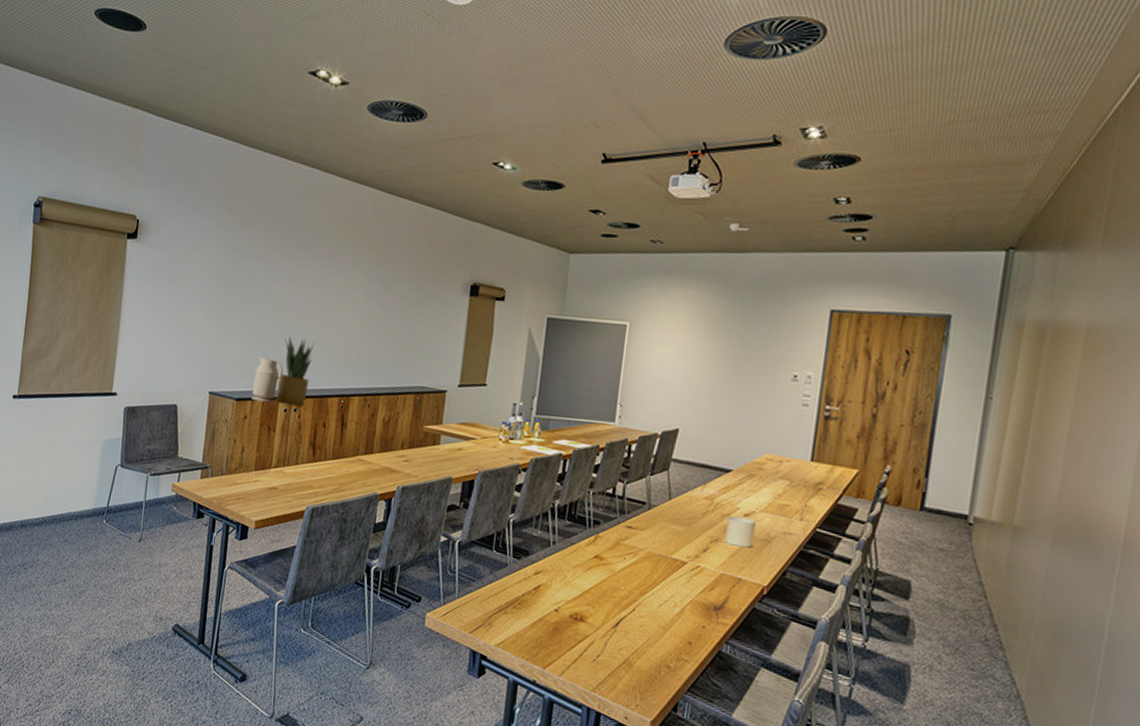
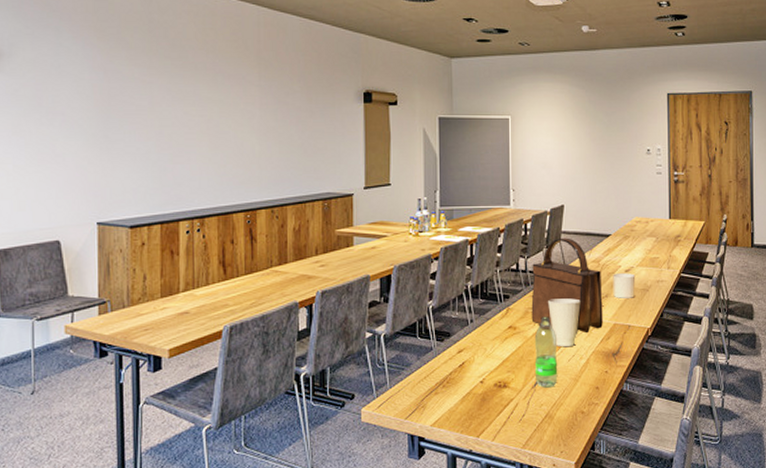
water jug: present [251,357,283,403] -> none [147,180,179,226]
planter: present [276,337,317,408] -> none [175,156,213,227]
bottle: none [617,551,650,632] -> present [534,316,558,388]
handbag: none [622,465,714,579] -> present [531,237,603,335]
cup: none [643,533,684,591] -> present [548,298,581,347]

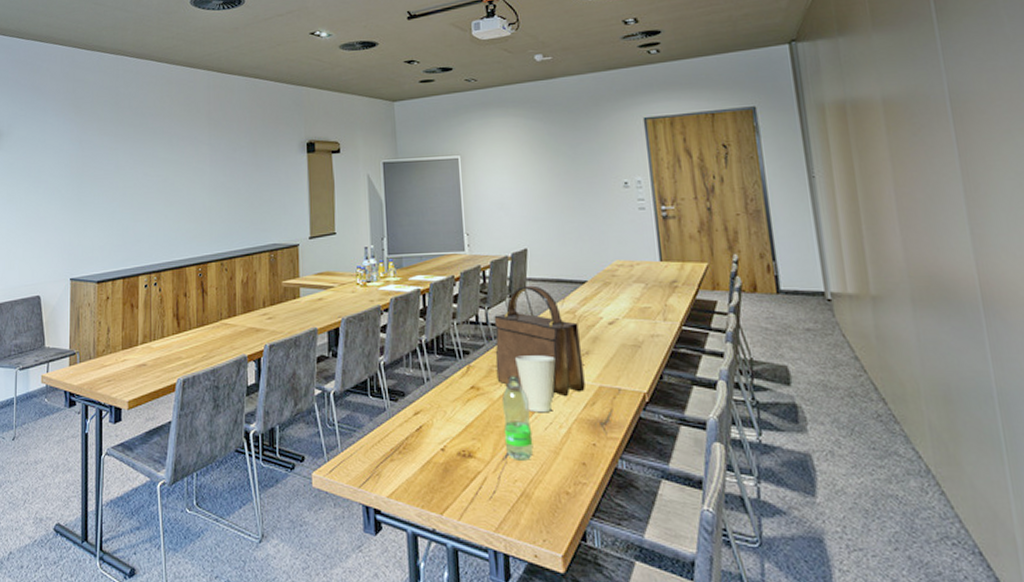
mug: present [613,273,636,299] -> none [593,326,625,356]

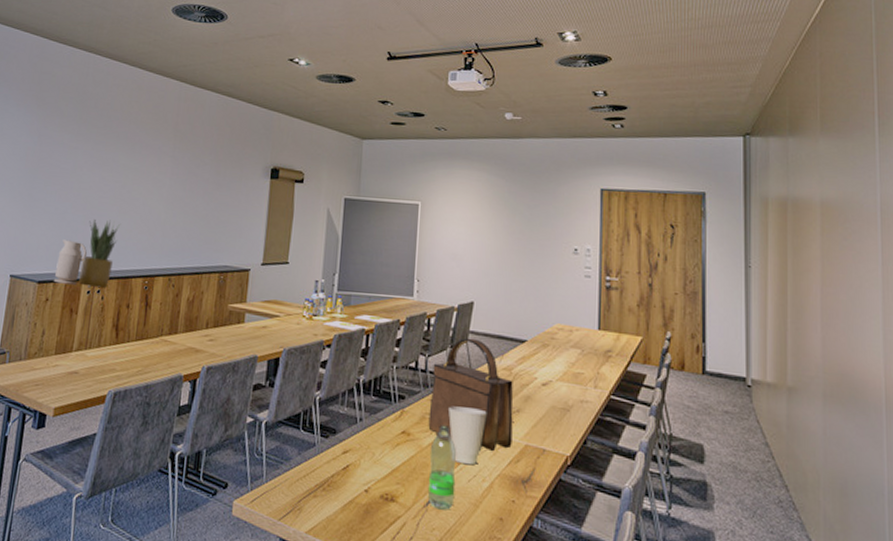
water jug: none [111,238,139,281] -> present [53,239,87,285]
planter: none [135,213,169,281] -> present [79,220,121,289]

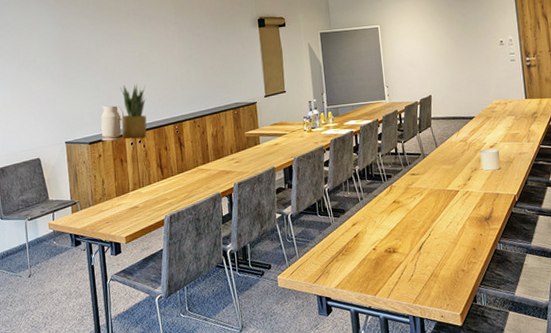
bottle: present [427,425,457,511] -> none [415,190,439,251]
handbag: present [428,338,514,452] -> none [408,122,474,205]
cup: present [448,406,487,465] -> none [425,173,454,216]
mug: none [526,386,555,418] -> present [479,148,501,171]

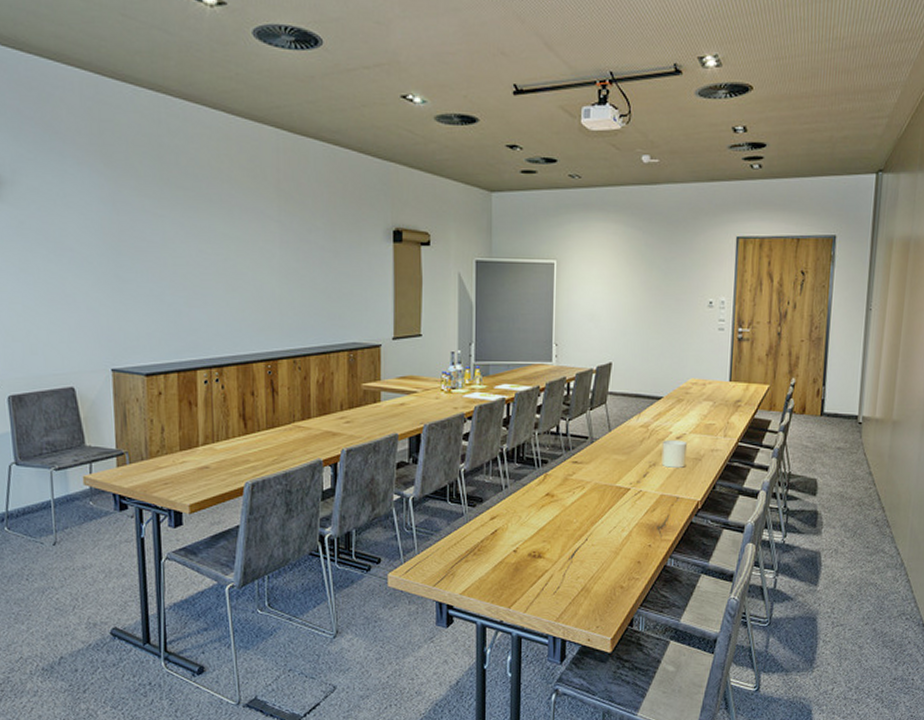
water jug: present [100,105,124,141] -> none [163,325,196,375]
planter: present [120,83,147,139] -> none [192,299,231,377]

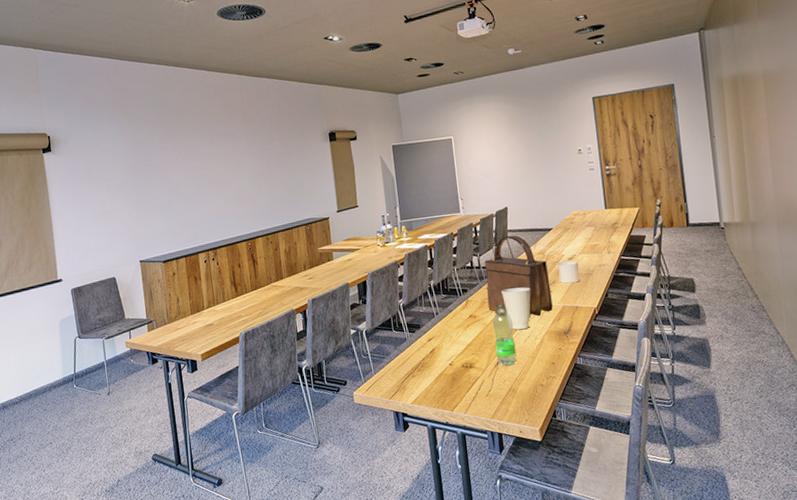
handbag: none [571,399,650,506] -> present [484,235,553,319]
bottle: none [572,484,598,560] -> present [492,304,517,366]
cup: none [590,466,626,518] -> present [502,287,531,330]

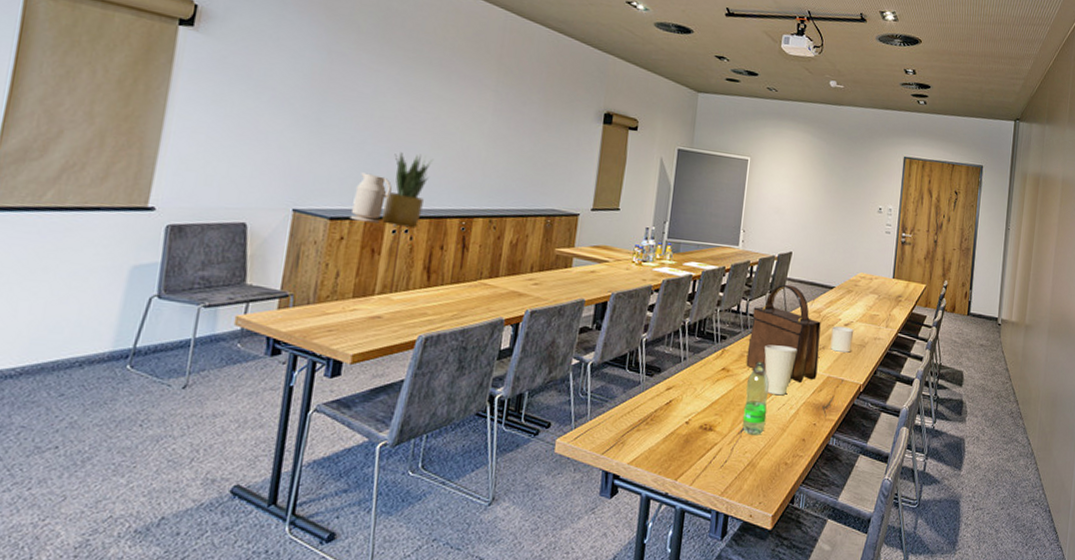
water jug: none [173,223,197,260] -> present [349,172,392,223]
planter: none [192,201,220,257] -> present [382,153,434,229]

